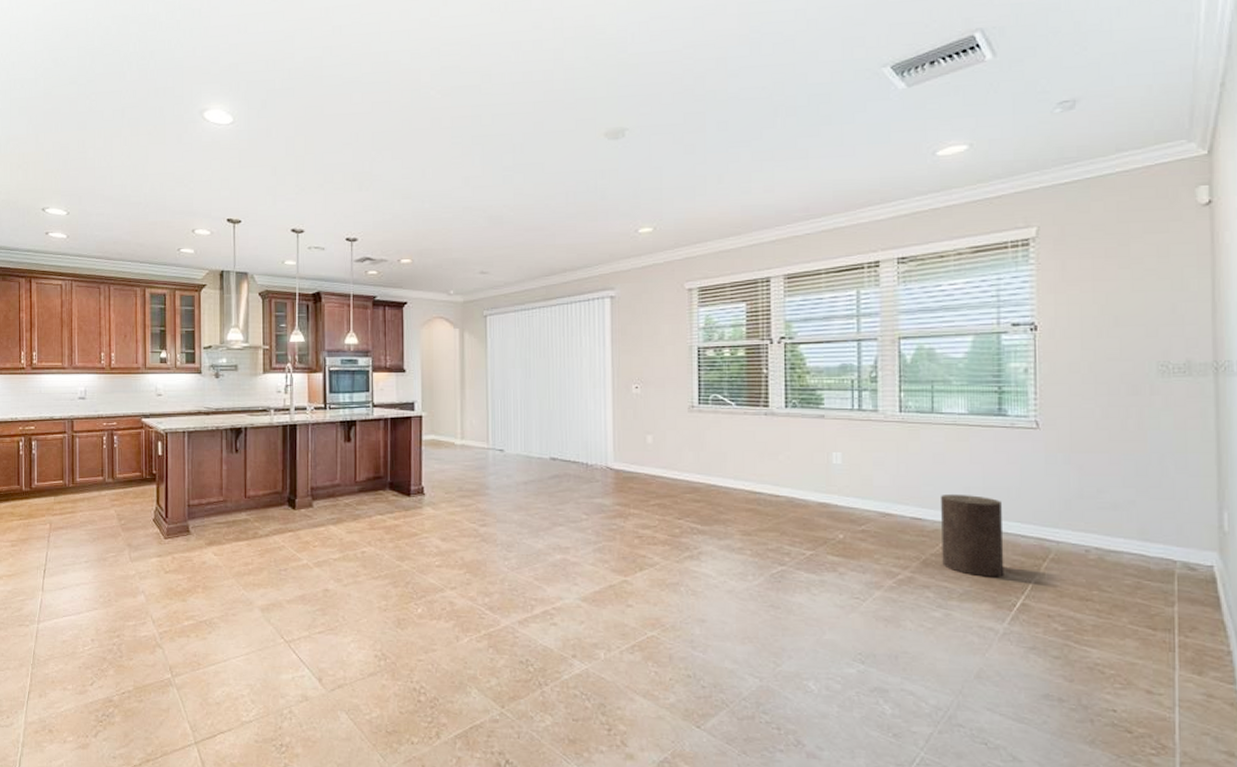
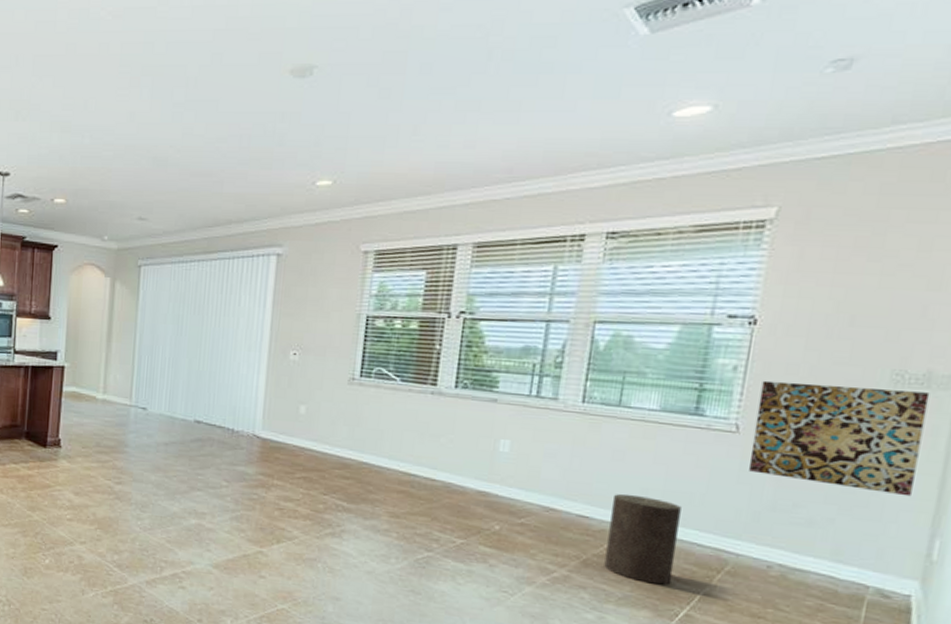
wall art: none [1051,379,1195,474] -> present [749,380,930,497]

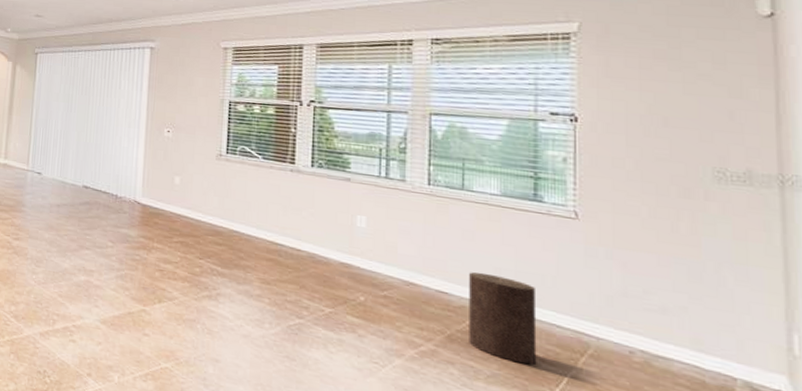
wall art: present [749,380,930,497] -> none [592,172,758,289]

